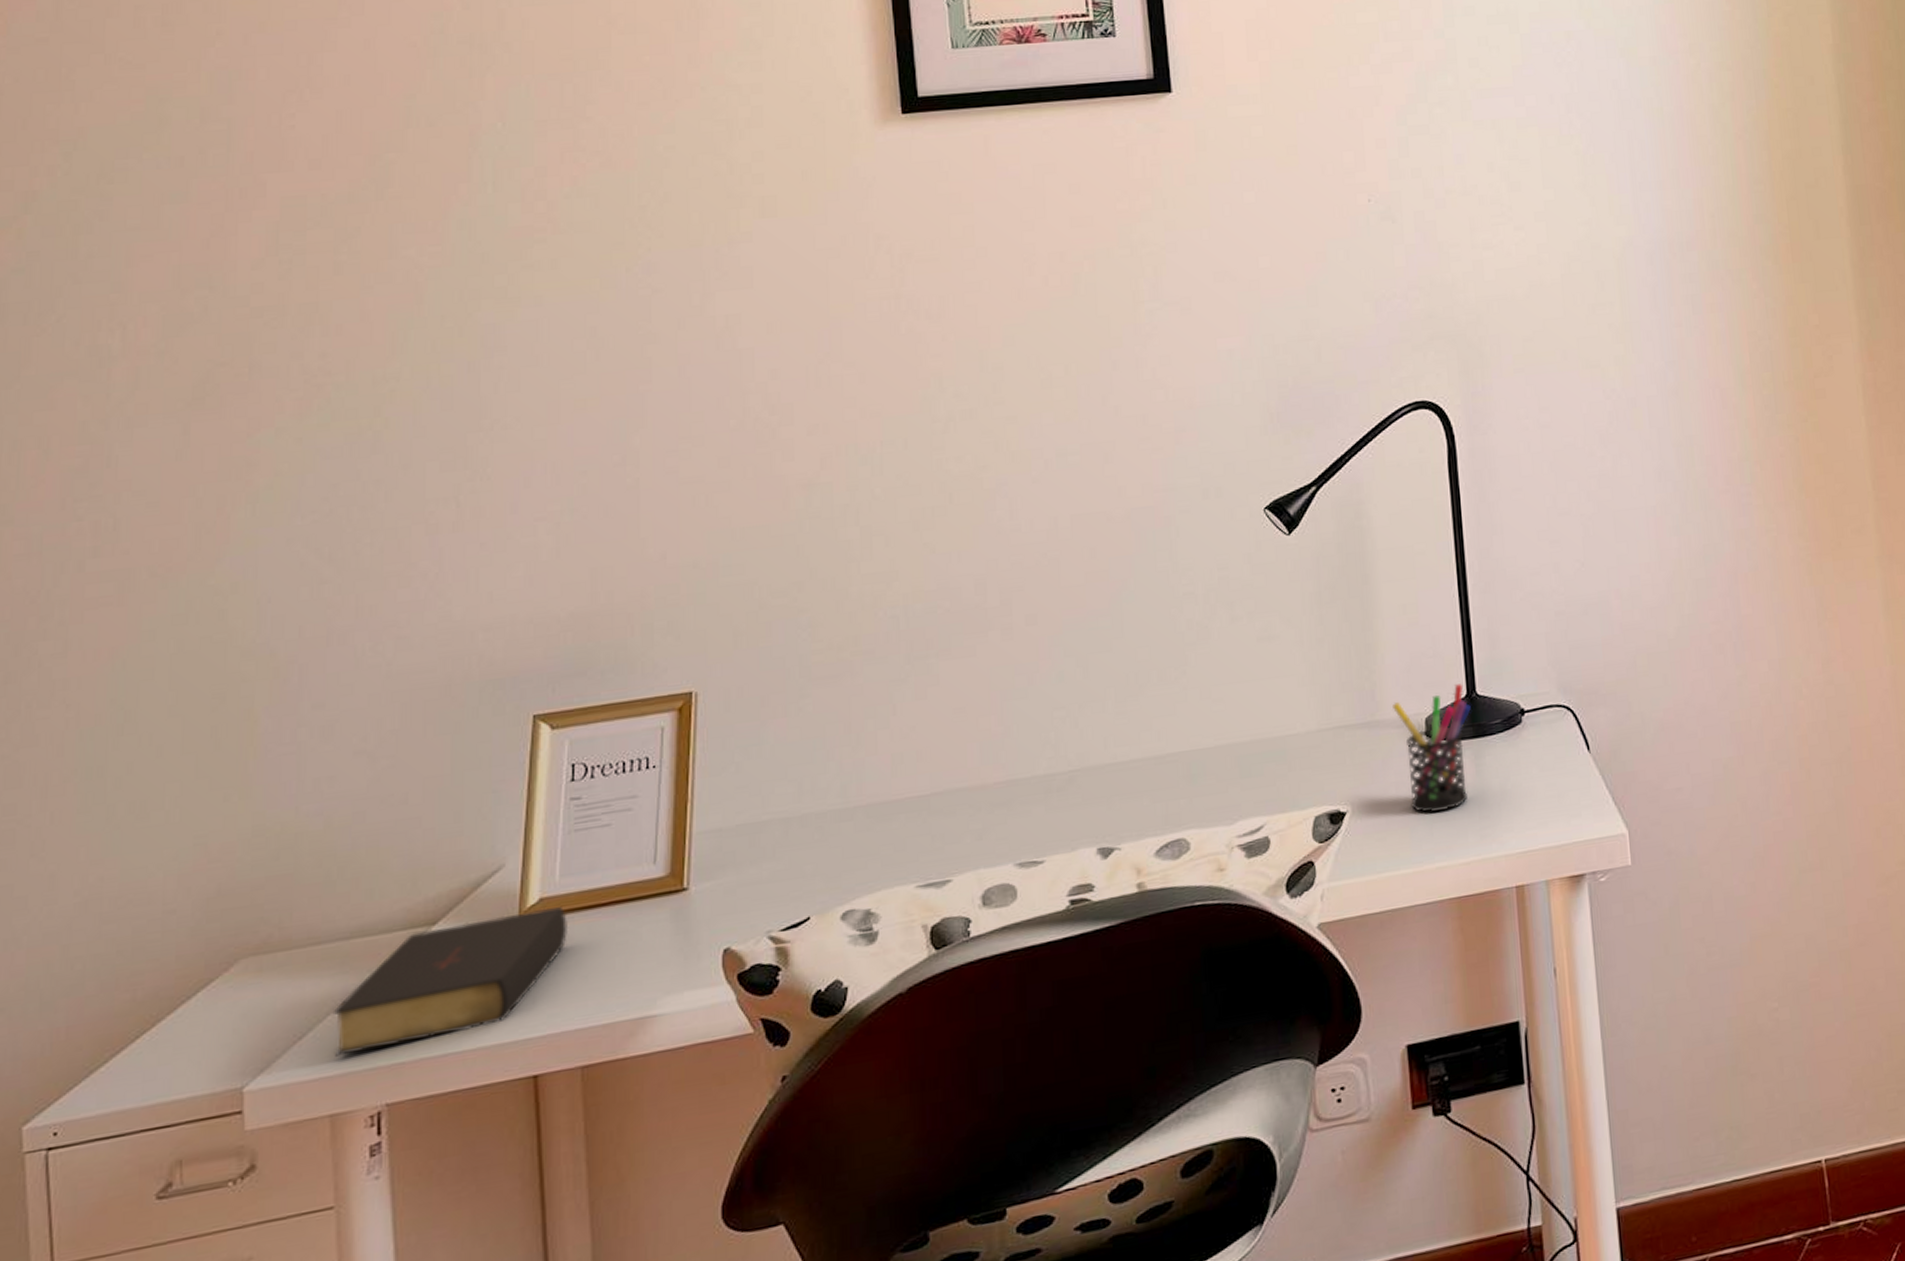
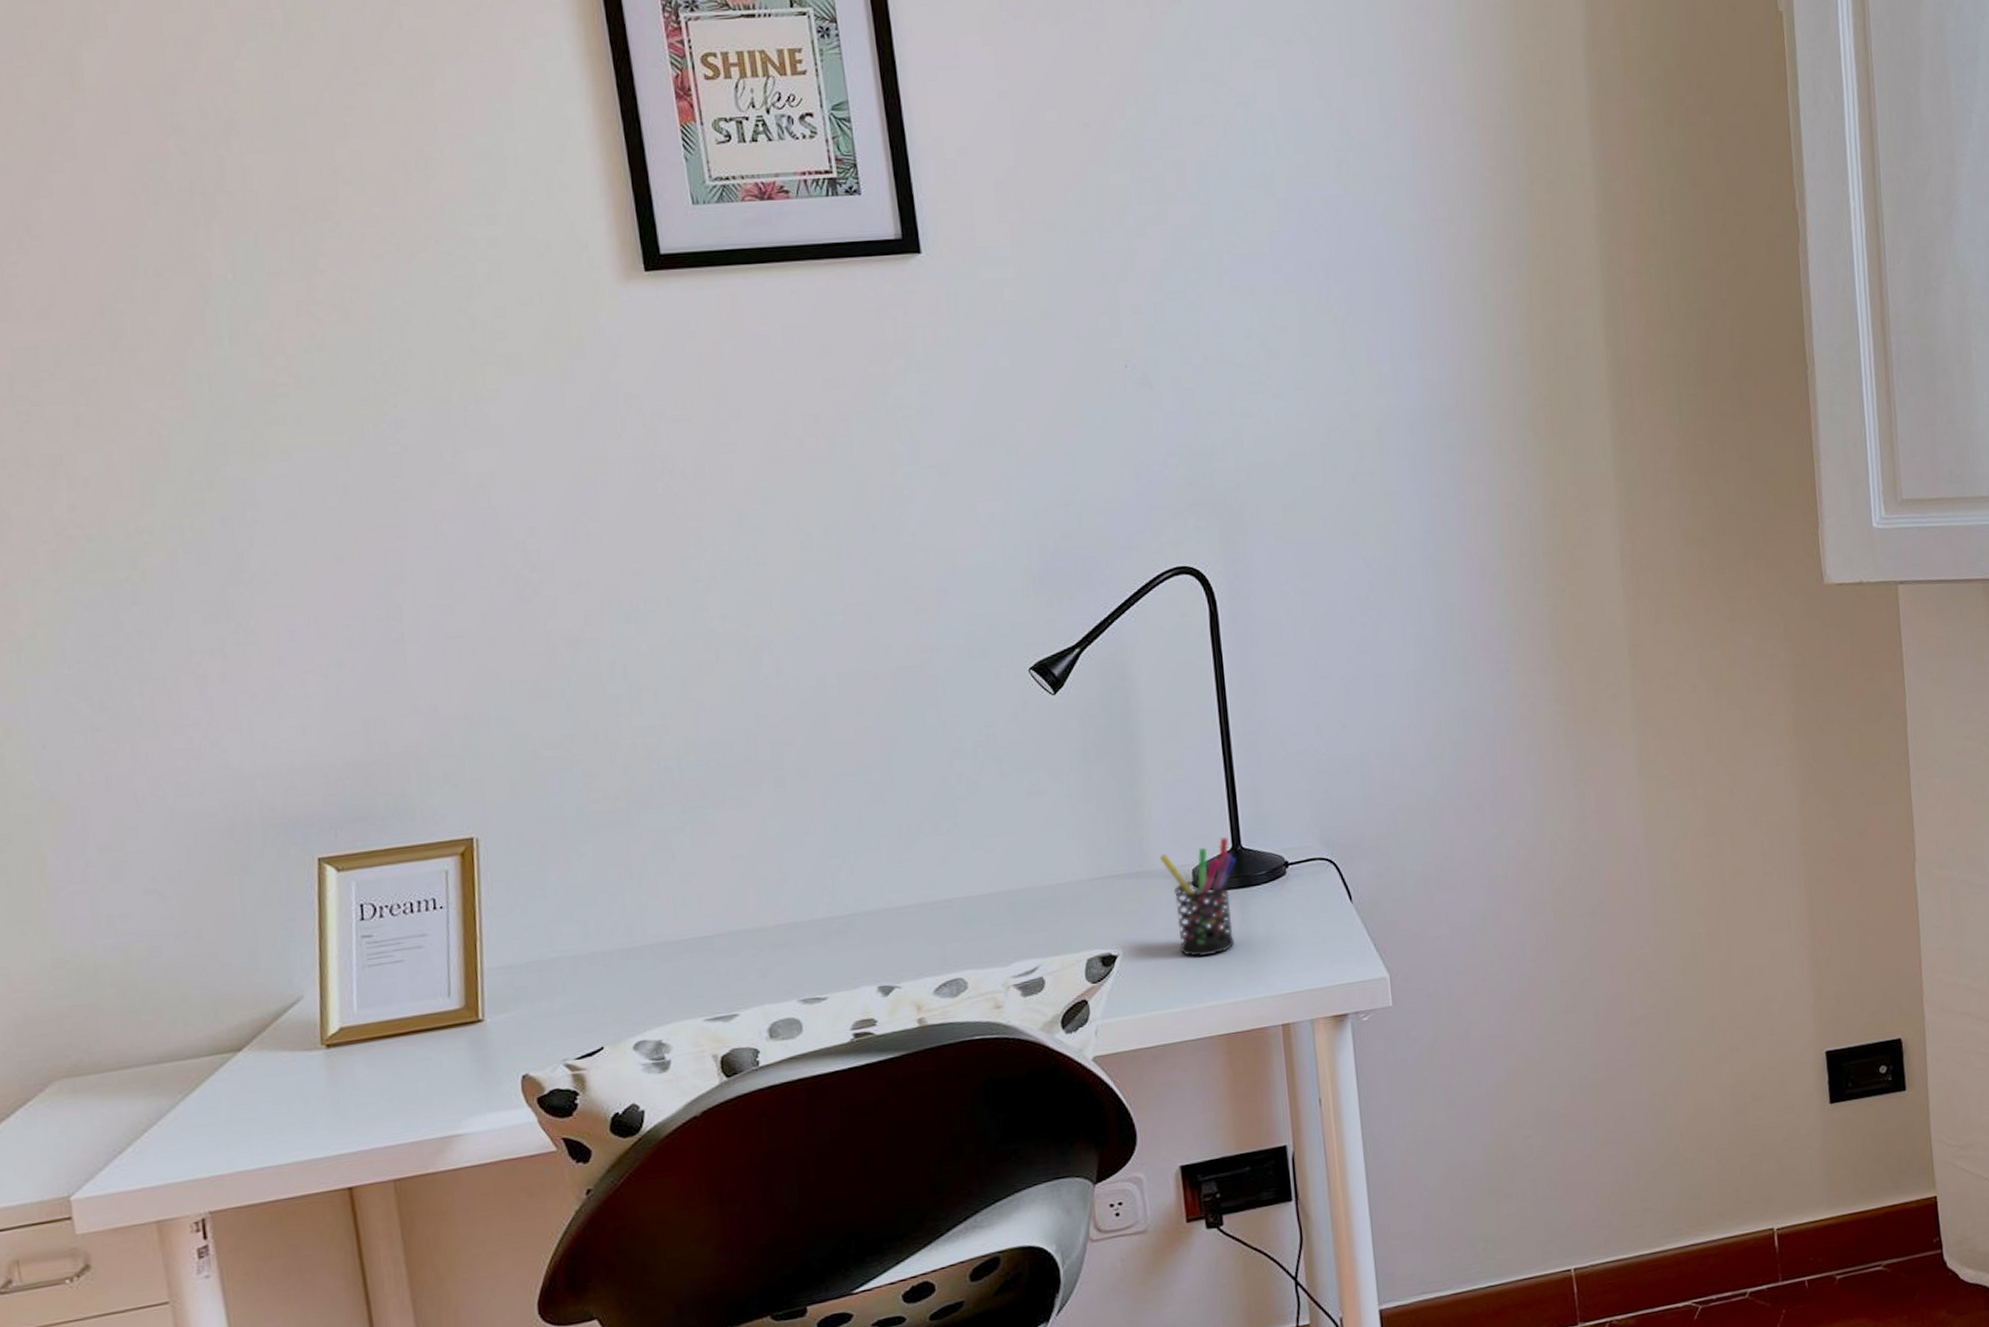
bible: present [332,907,569,1057] -> none [149,1036,371,1169]

